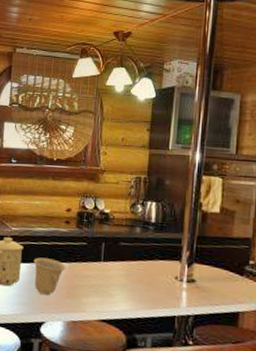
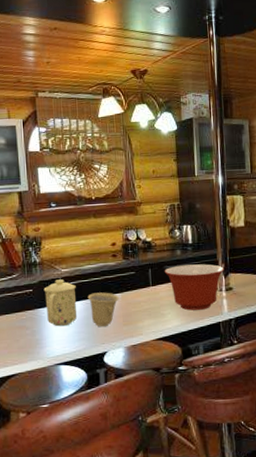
mixing bowl: none [119,244,189,299] -> present [164,264,225,311]

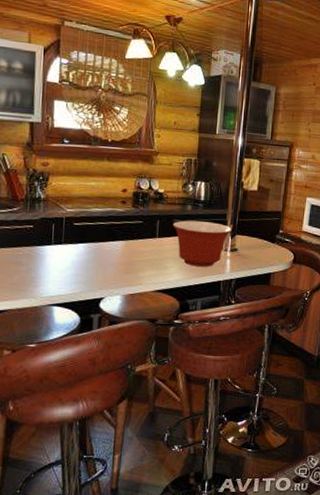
mug: present [43,279,78,327] -> none [45,219,80,267]
cup: present [87,292,119,328] -> none [90,237,123,273]

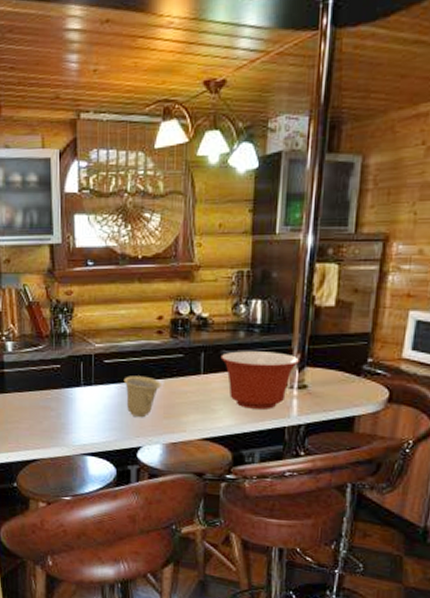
cup: none [90,237,123,273] -> present [123,376,161,418]

